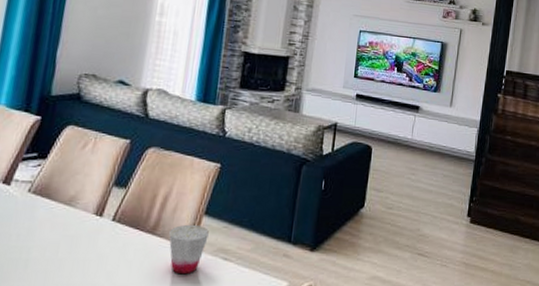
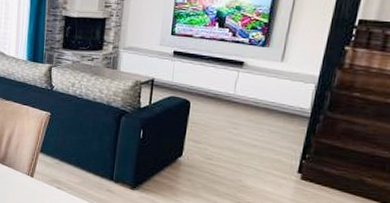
cup: present [169,224,210,275] -> none [14,158,45,196]

